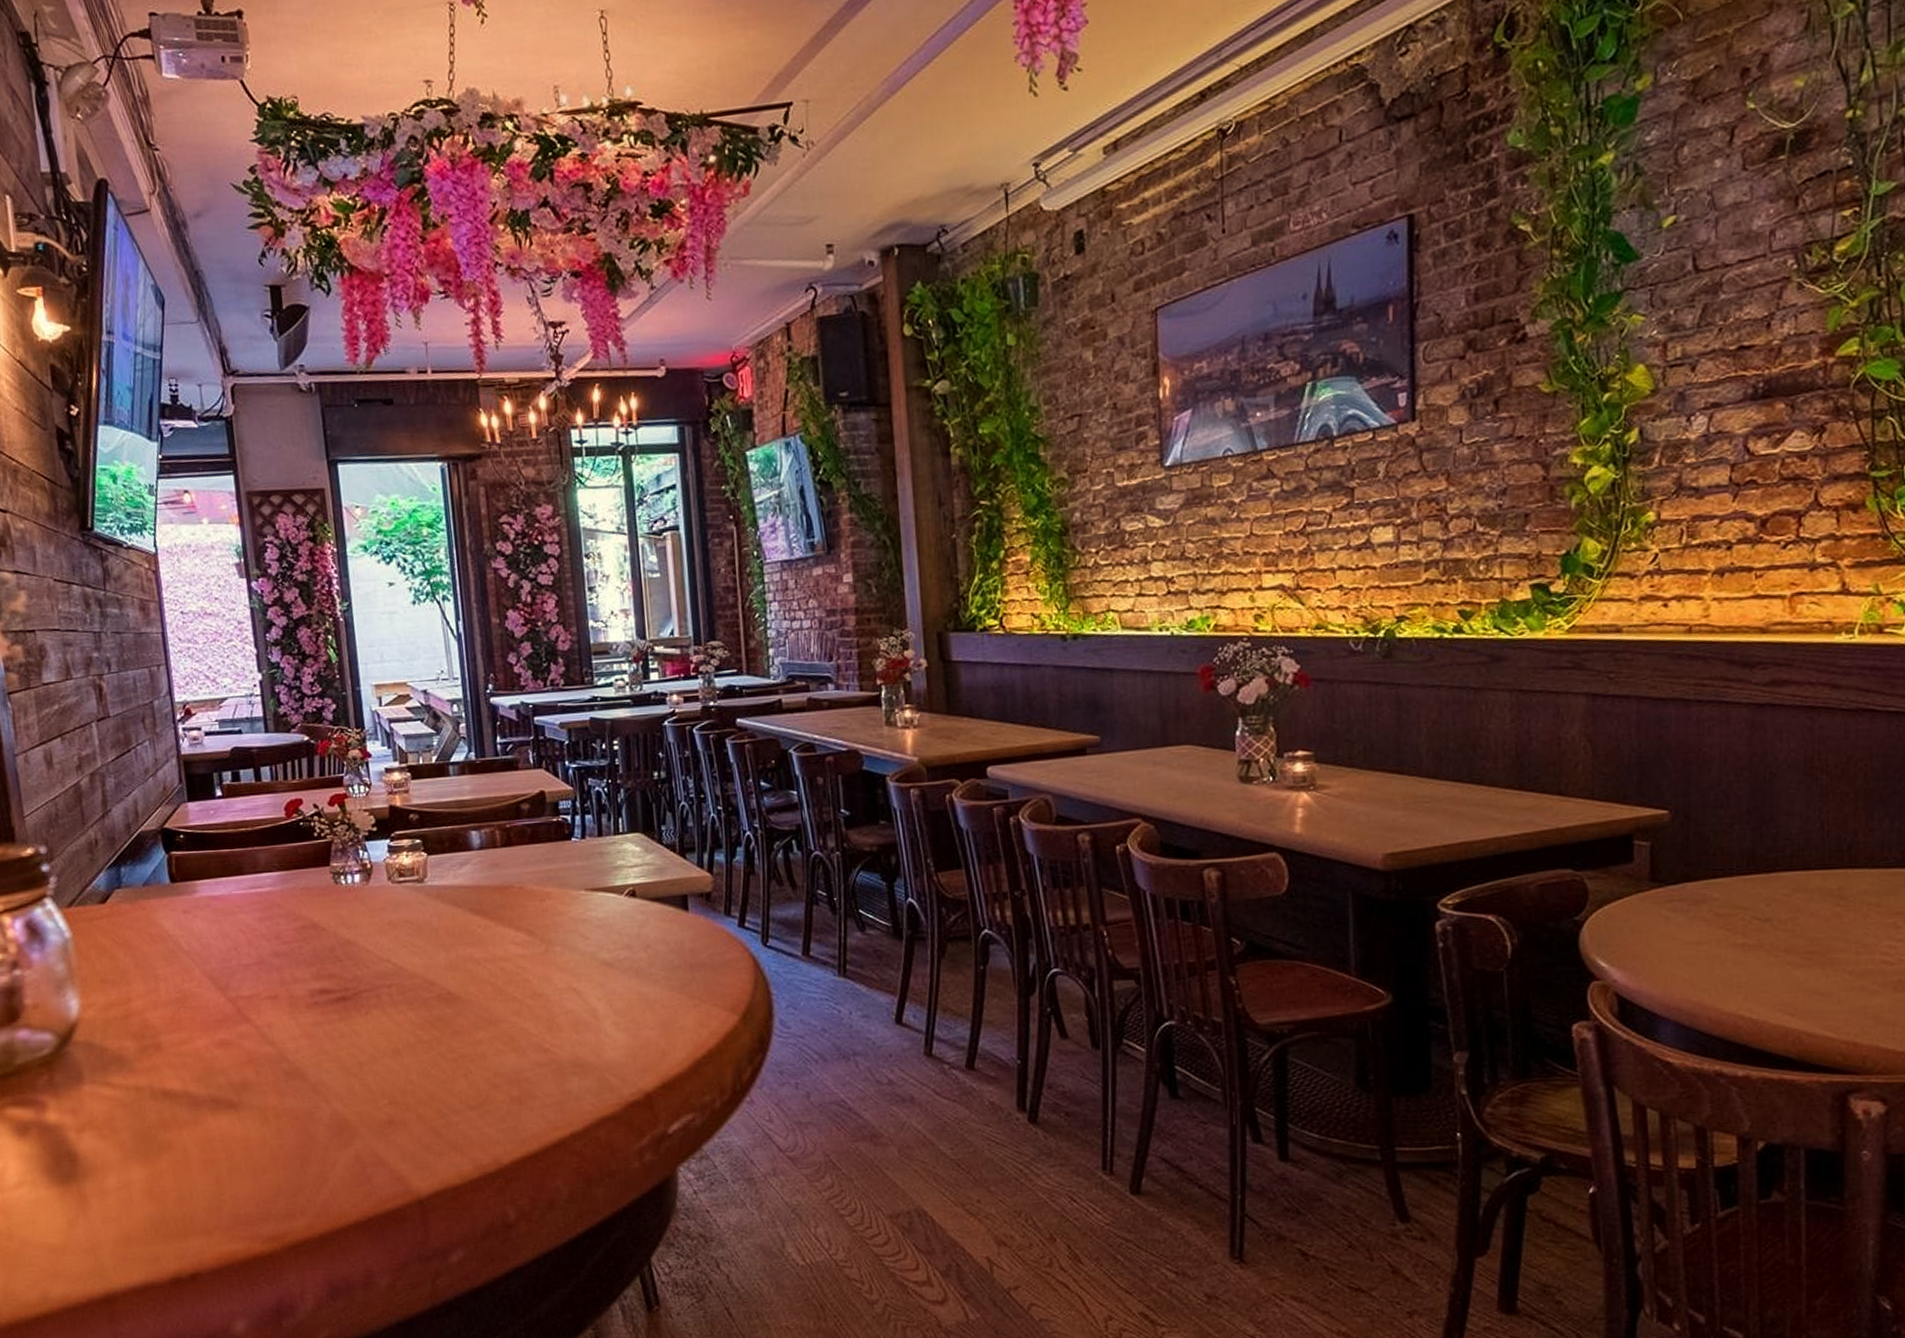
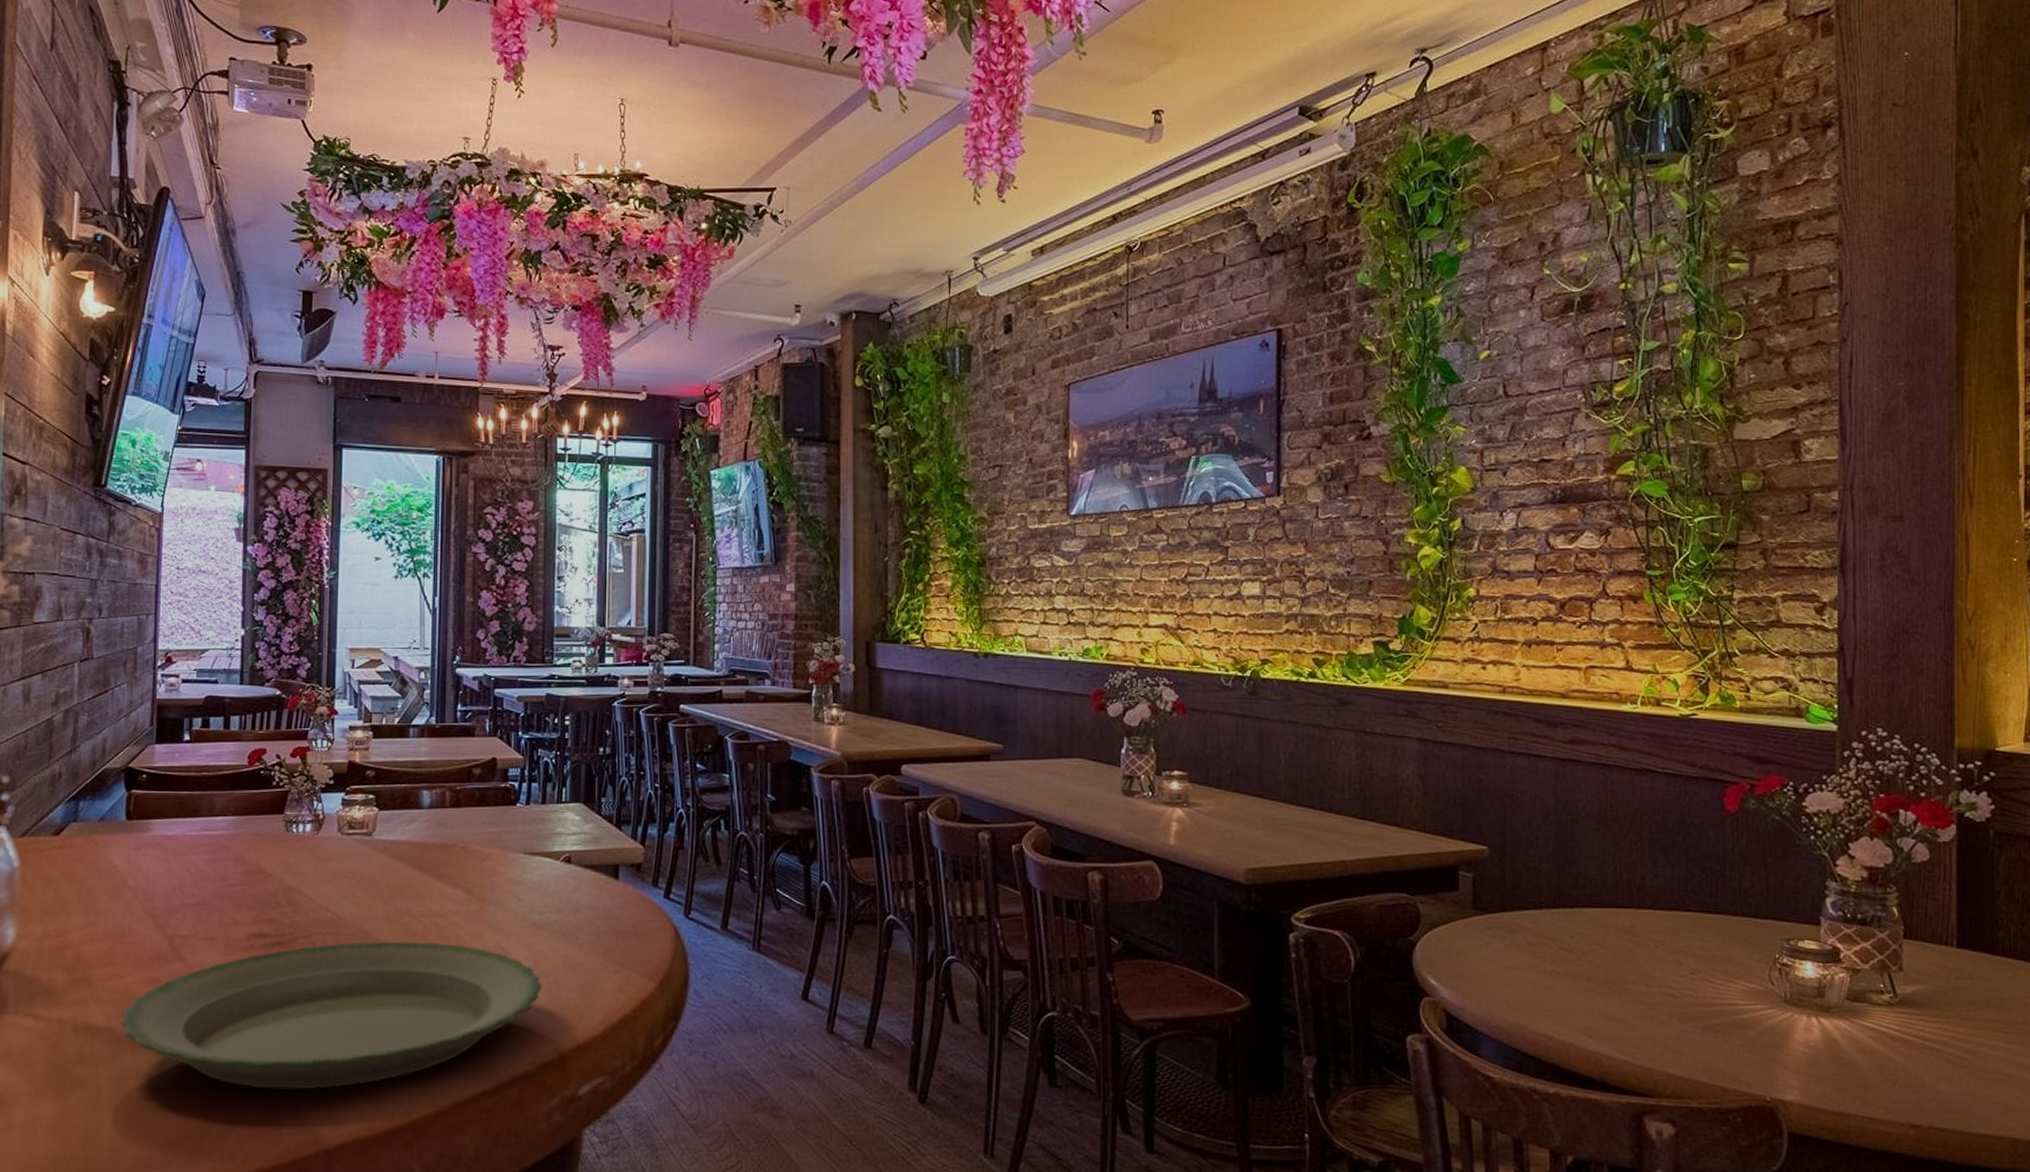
plate: none [196,987,620,1144] -> present [120,941,542,1091]

